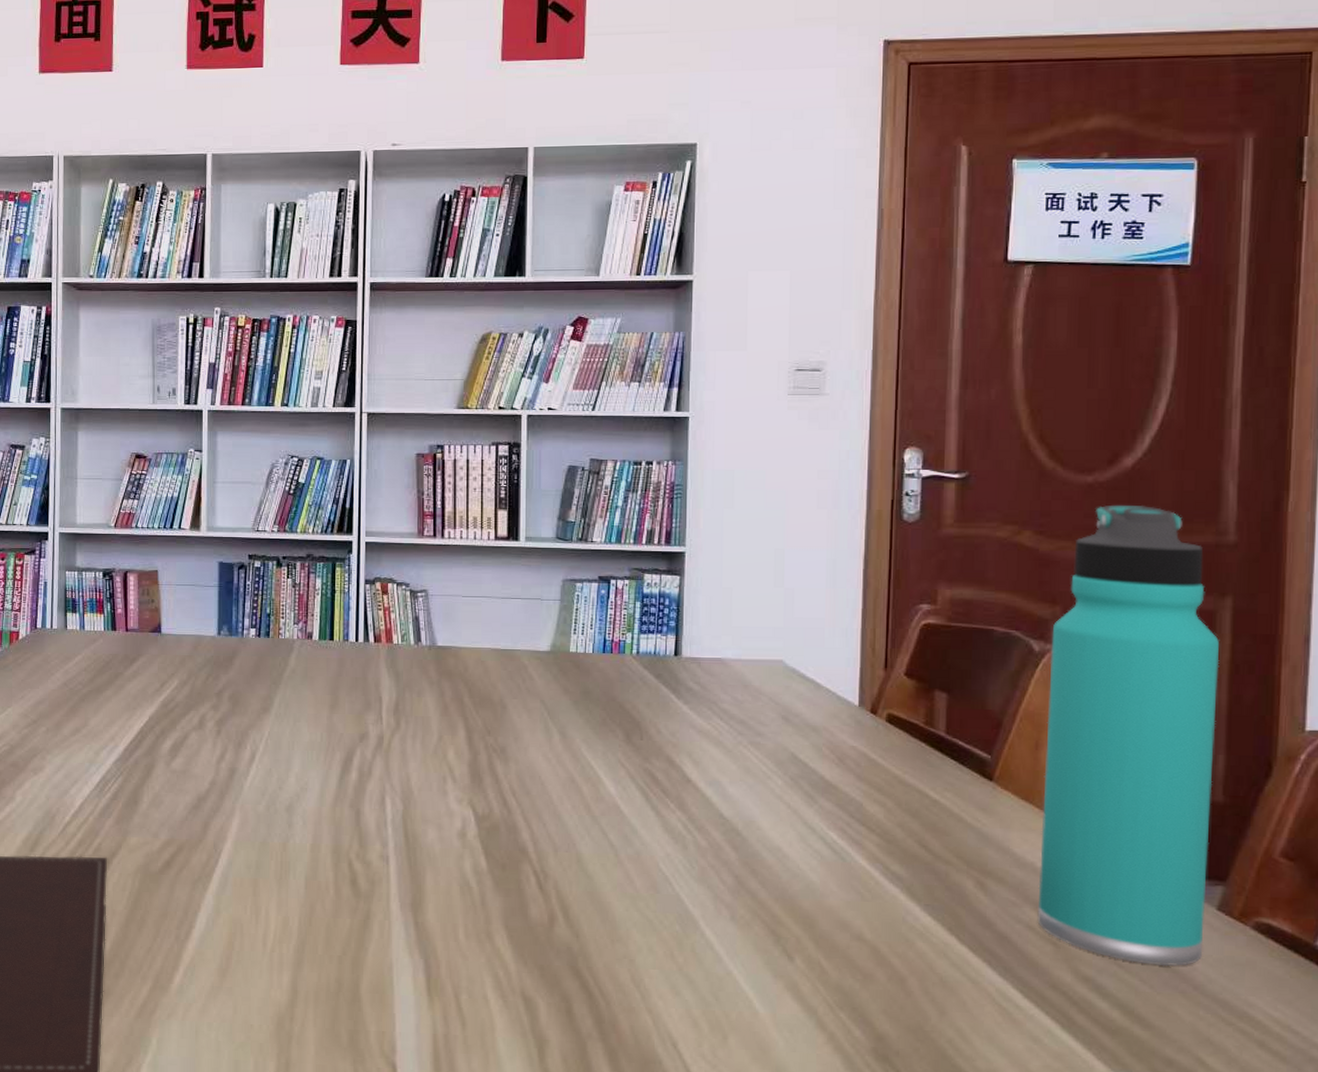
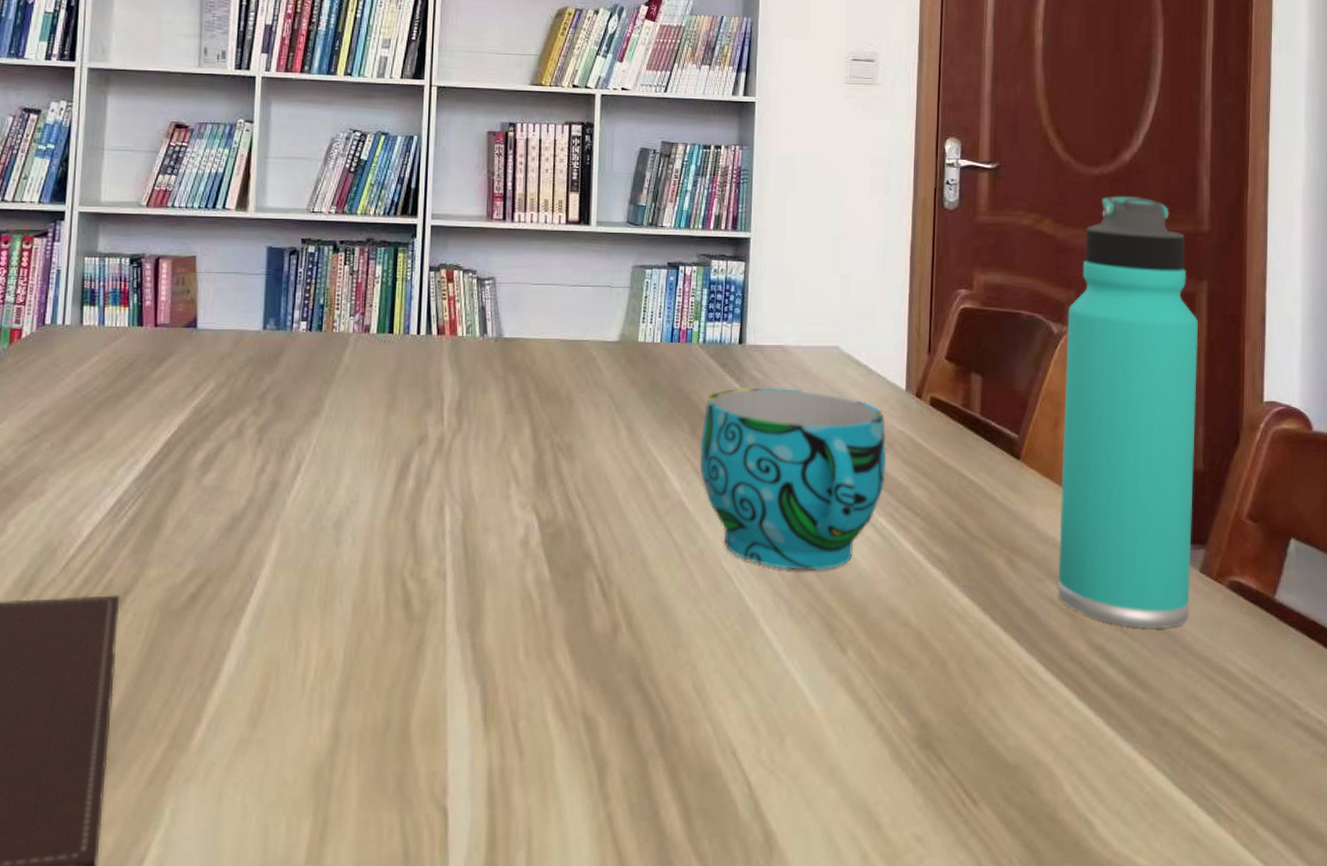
cup: none [635,698,838,879] -> present [700,387,887,571]

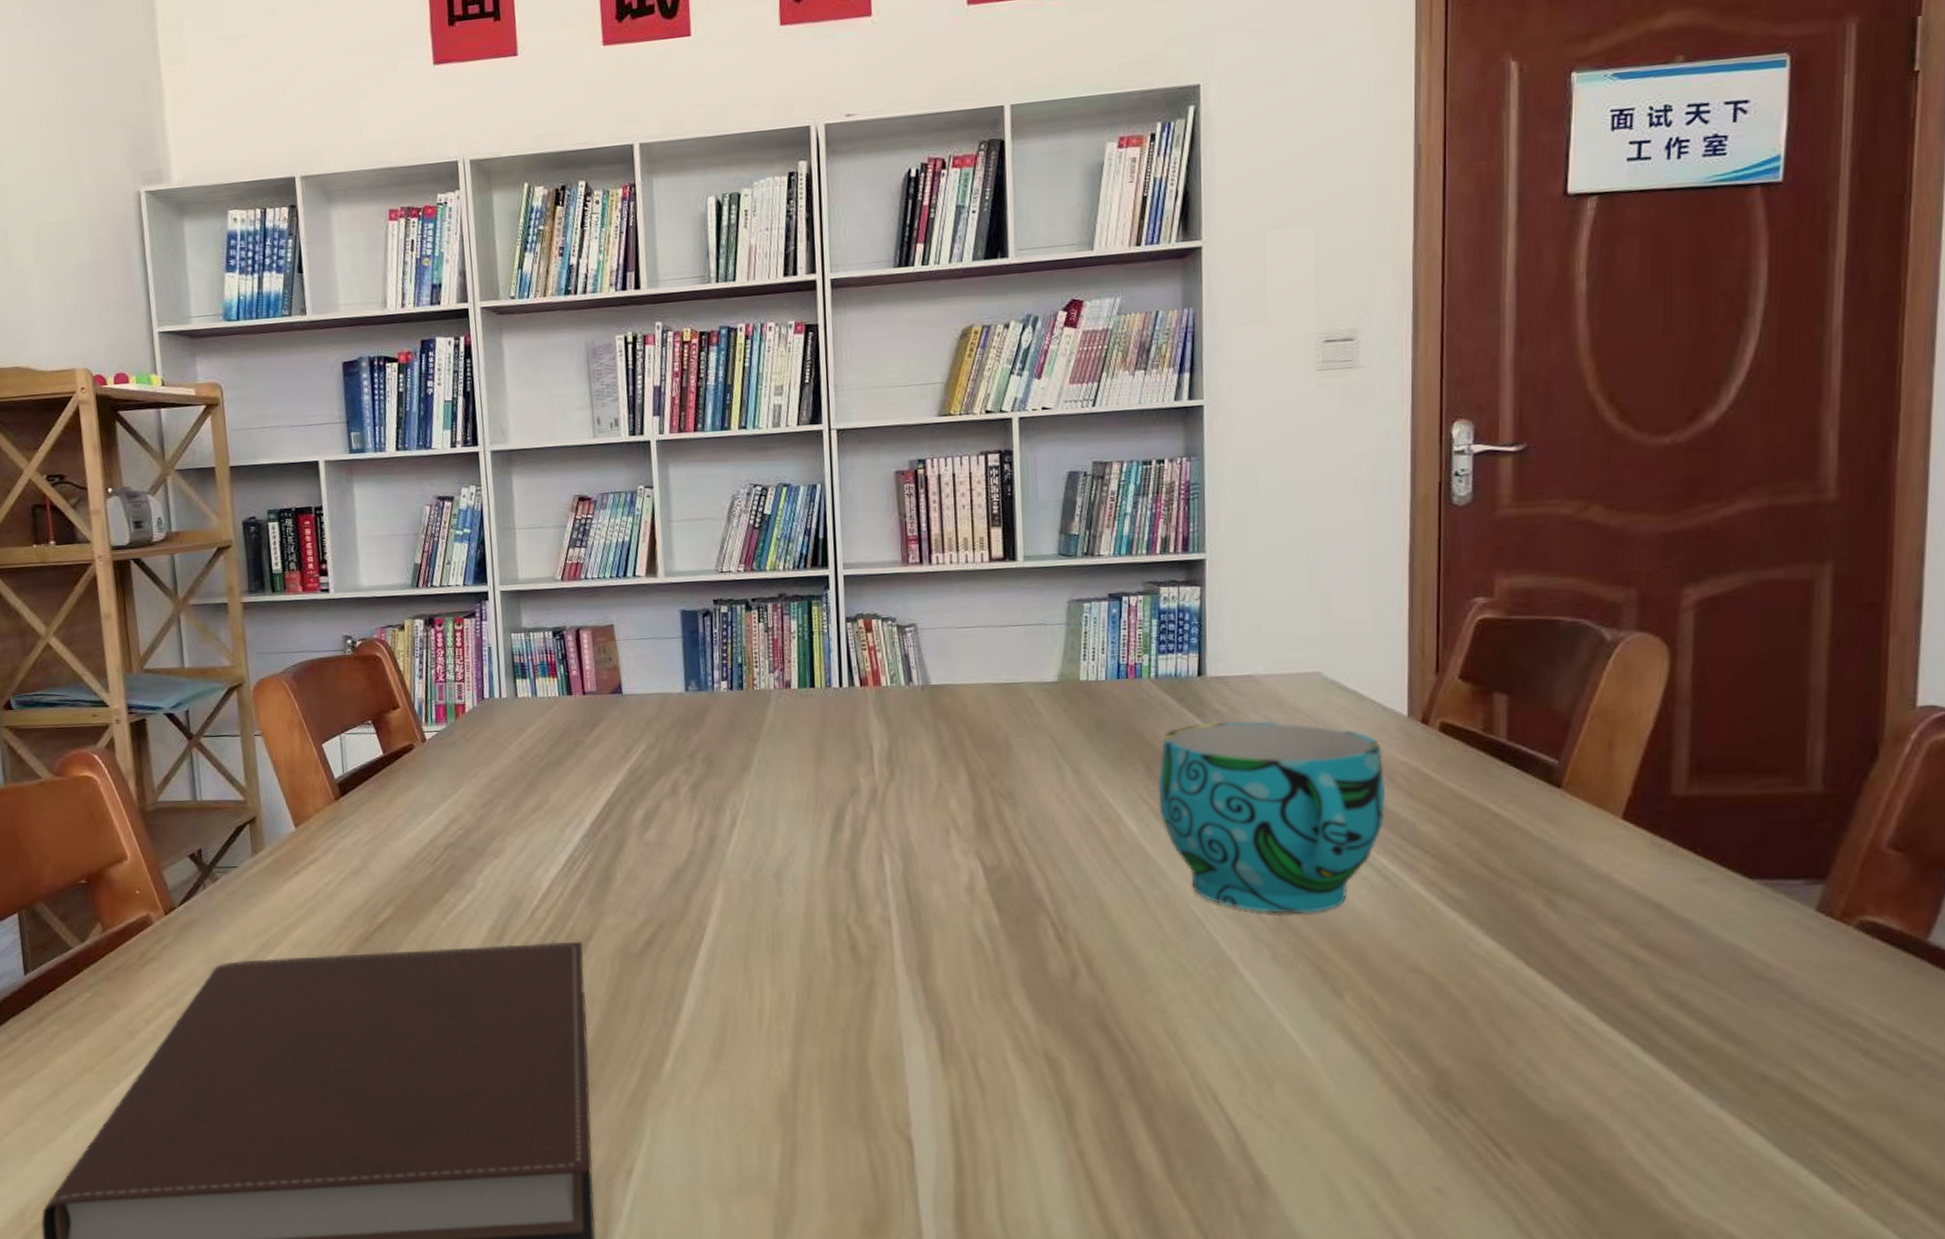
thermos bottle: present [1057,195,1199,630] -> none [1614,466,1818,976]

